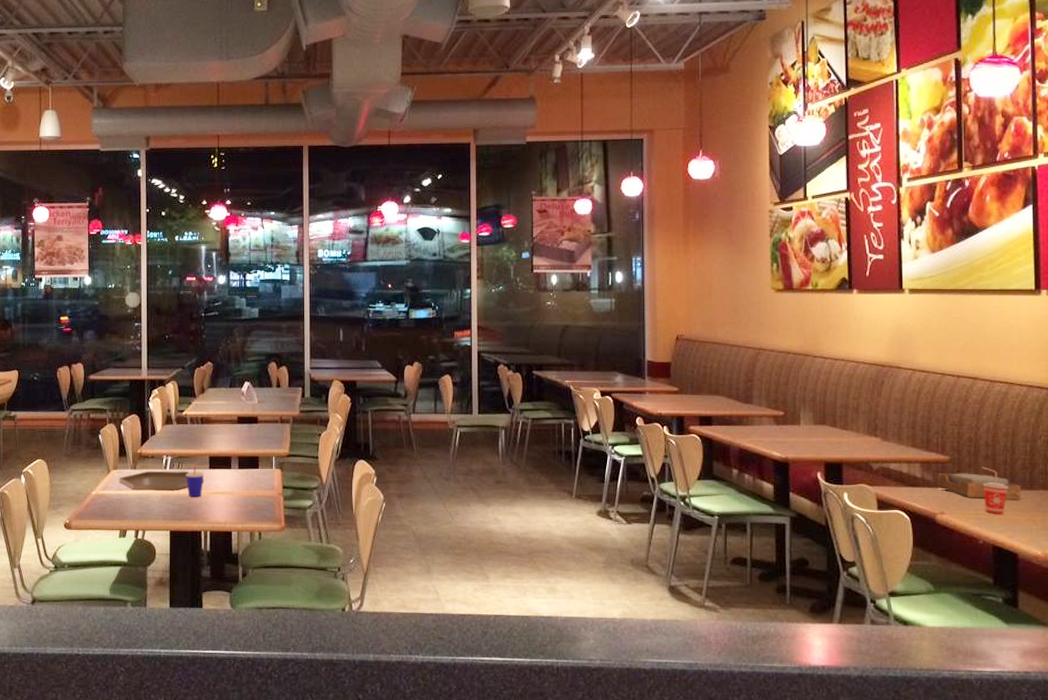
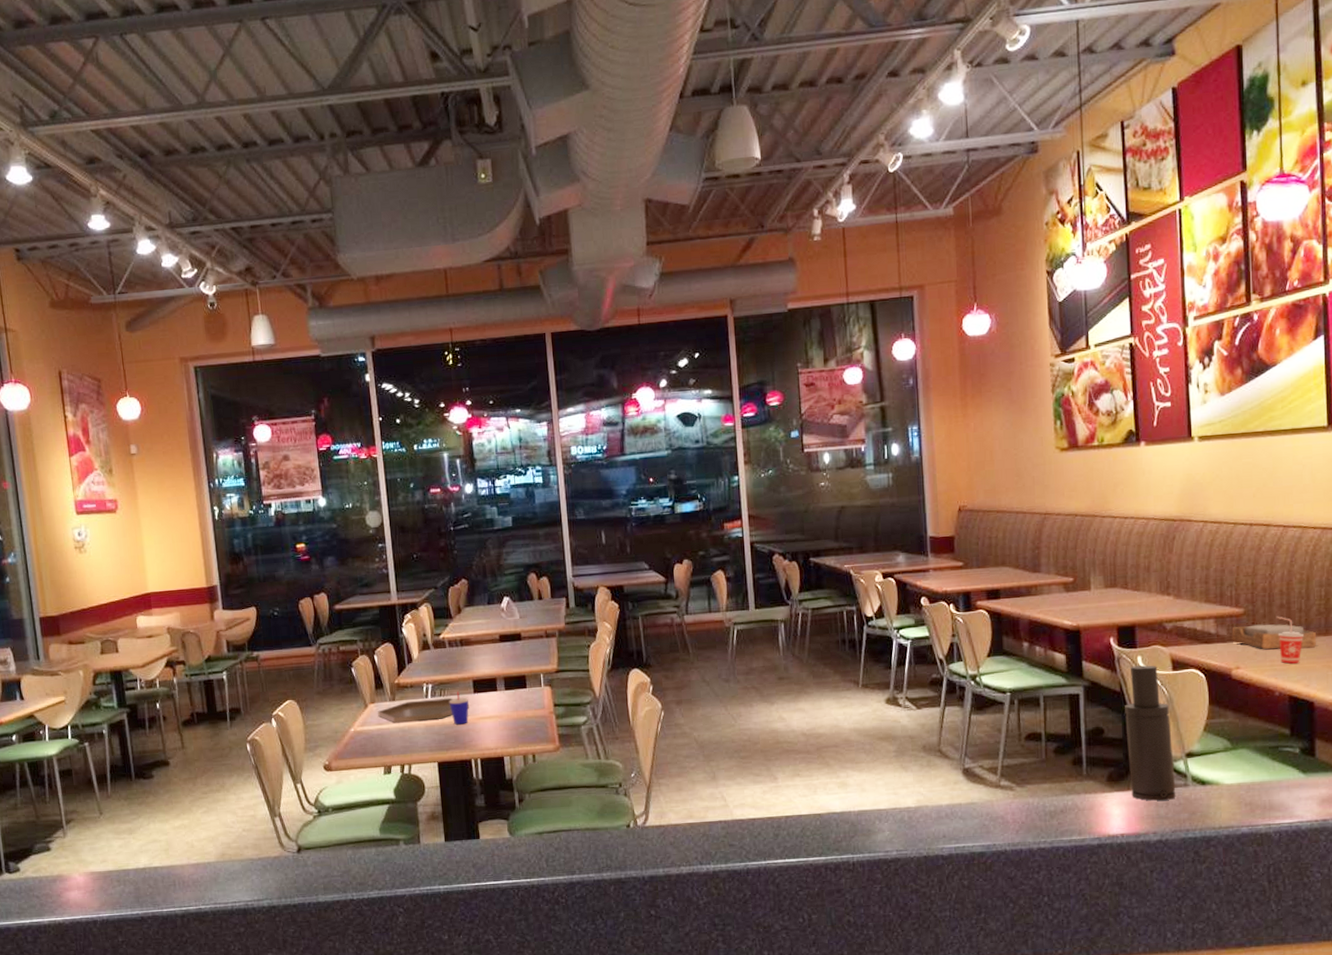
dispenser: none [830,502,878,637] -> present [1125,665,1176,801]

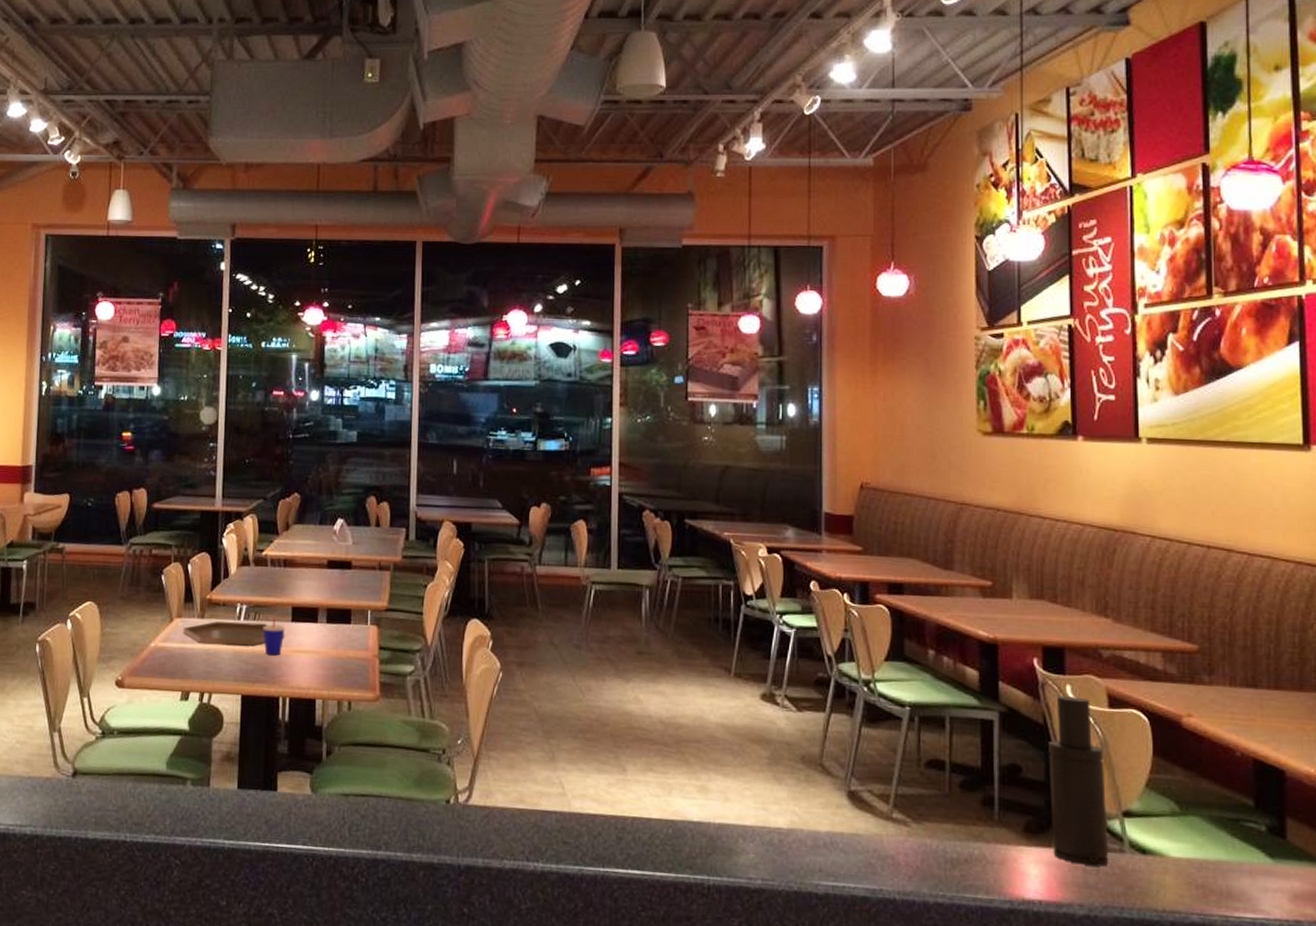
napkin holder: present [1231,624,1317,650] -> none [1183,664,1289,704]
beverage cup: present [1276,616,1303,664] -> none [1238,659,1272,720]

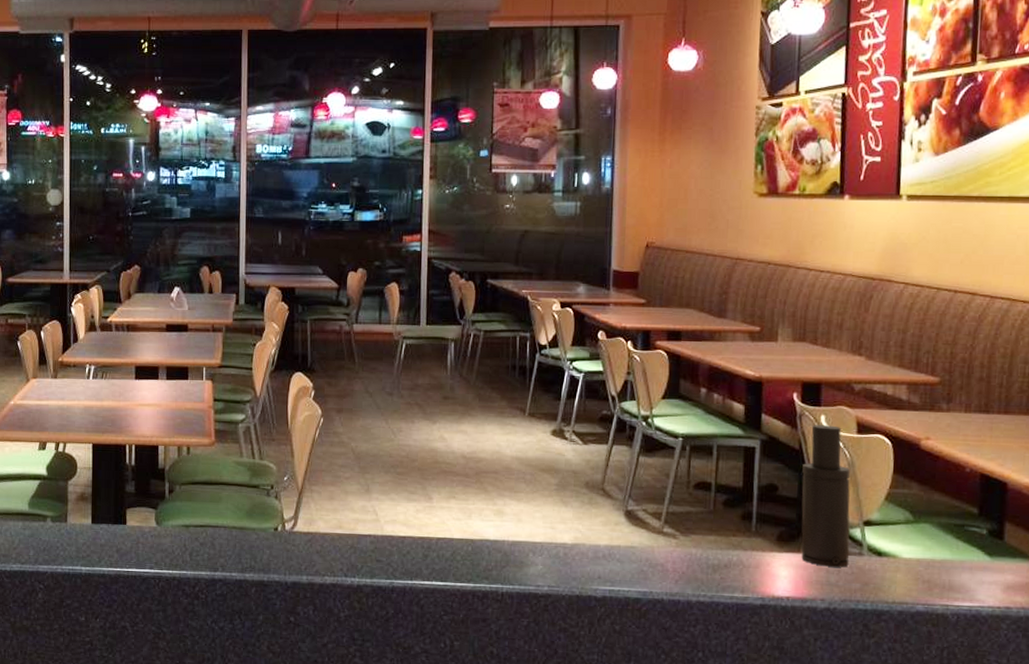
tray: present [183,621,285,646] -> none [39,380,130,401]
beverage cup: present [263,616,284,656] -> none [110,375,129,409]

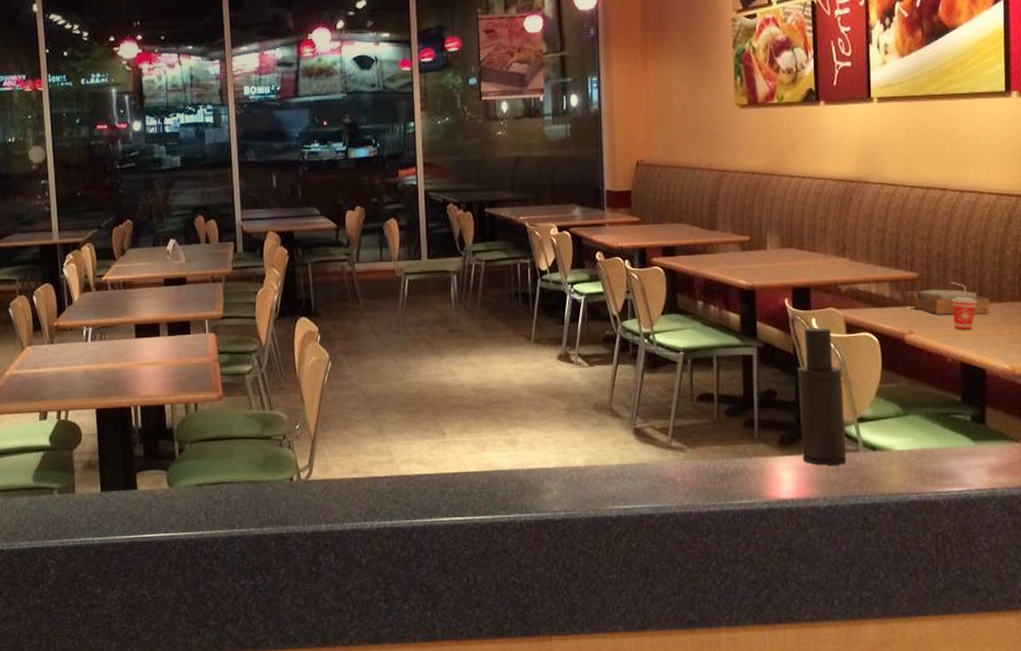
napkin holder: none [924,395,1017,427] -> present [906,289,990,315]
beverage cup: none [974,389,1002,441] -> present [950,281,977,330]

